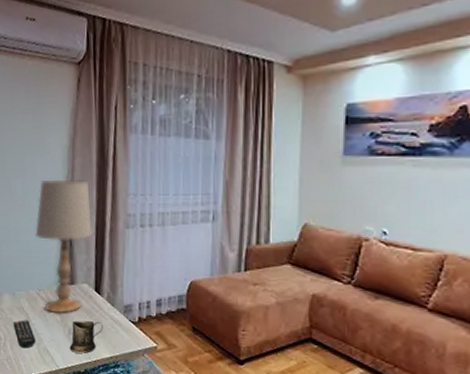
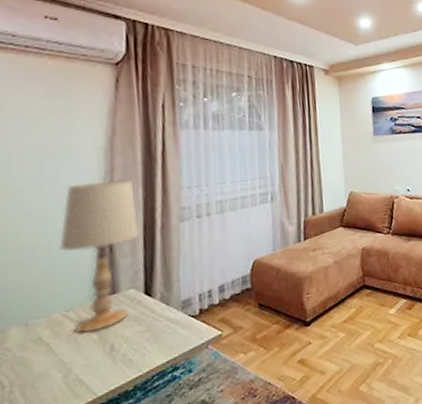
remote control: present [13,320,36,348] -> none [24,351,62,389]
mug: present [69,320,103,353] -> none [112,326,157,371]

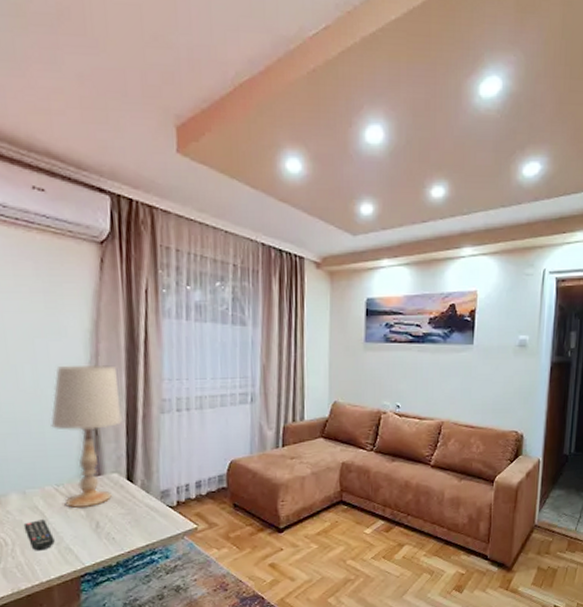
remote control: none [24,351,62,389] -> present [23,519,55,551]

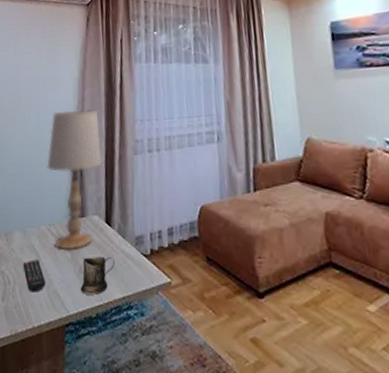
mug: none [97,510,137,547] -> present [80,256,115,295]

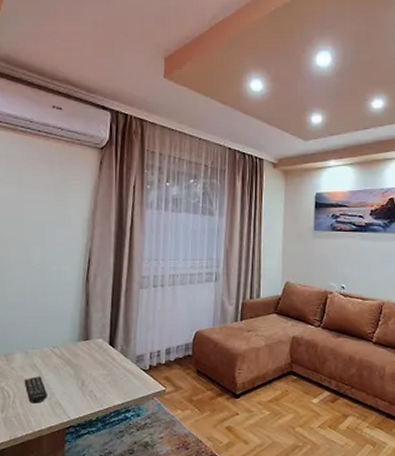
table lamp: present [47,109,102,251] -> none [52,246,109,368]
mug: present [80,256,115,295] -> none [82,371,116,403]

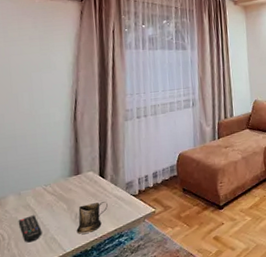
mug: none [82,371,116,403] -> present [76,201,108,234]

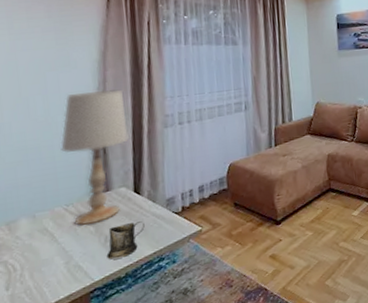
remote control: present [18,215,42,243] -> none [32,240,64,273]
table lamp: none [41,87,96,204] -> present [60,89,129,227]

